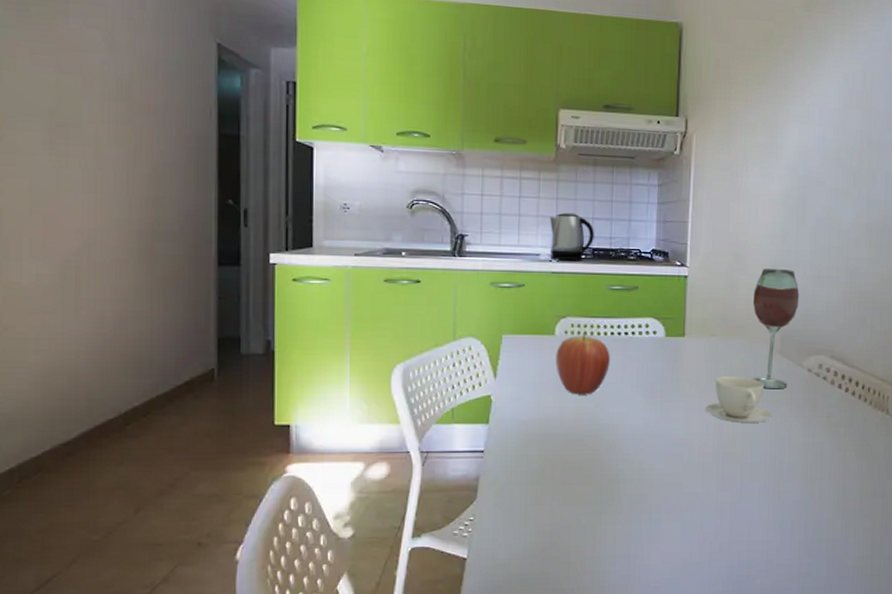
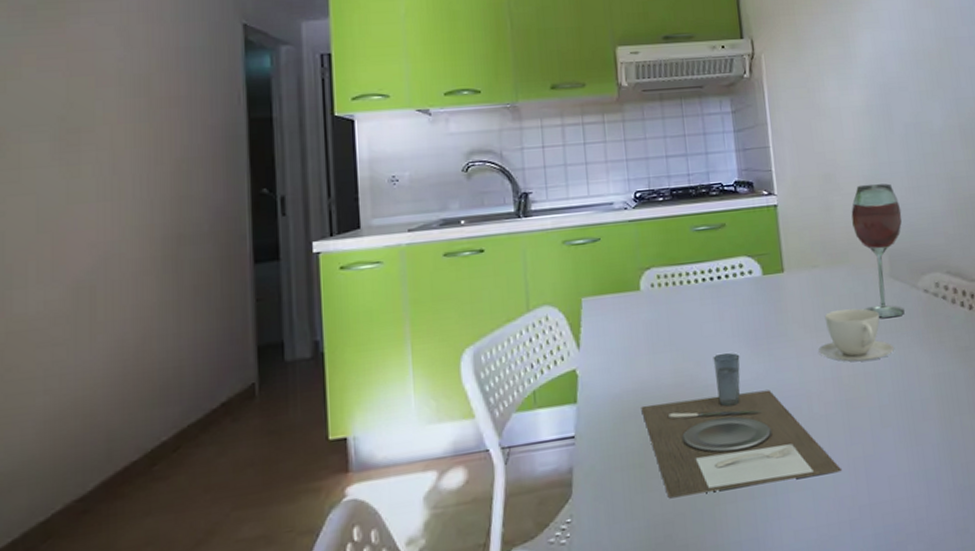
place setting: none [543,400,711,513] -> present [641,353,843,499]
kettle: present [550,212,594,261] -> none [620,153,671,208]
fruit: present [556,332,610,395] -> none [644,282,706,355]

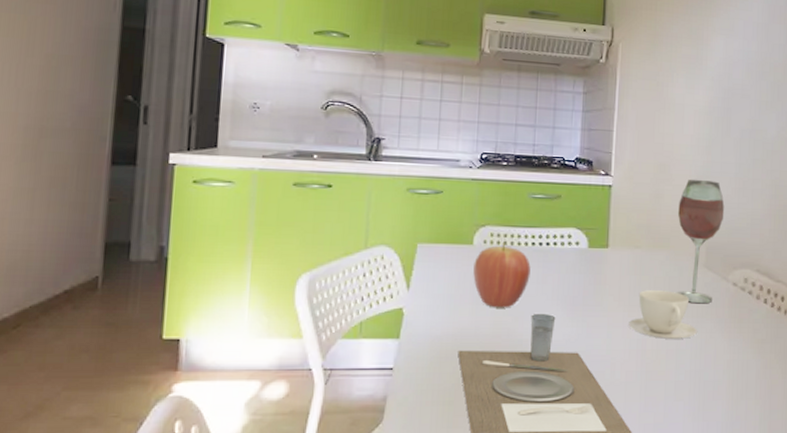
fruit: none [644,282,706,355] -> present [473,241,531,308]

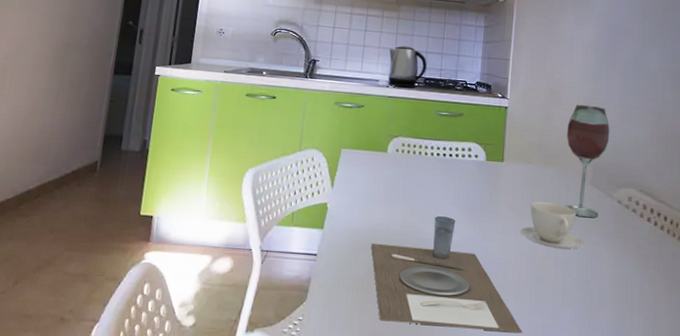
kettle: none [471,117,517,168] -> present [388,45,427,89]
fruit: present [473,241,531,308] -> none [386,151,435,209]

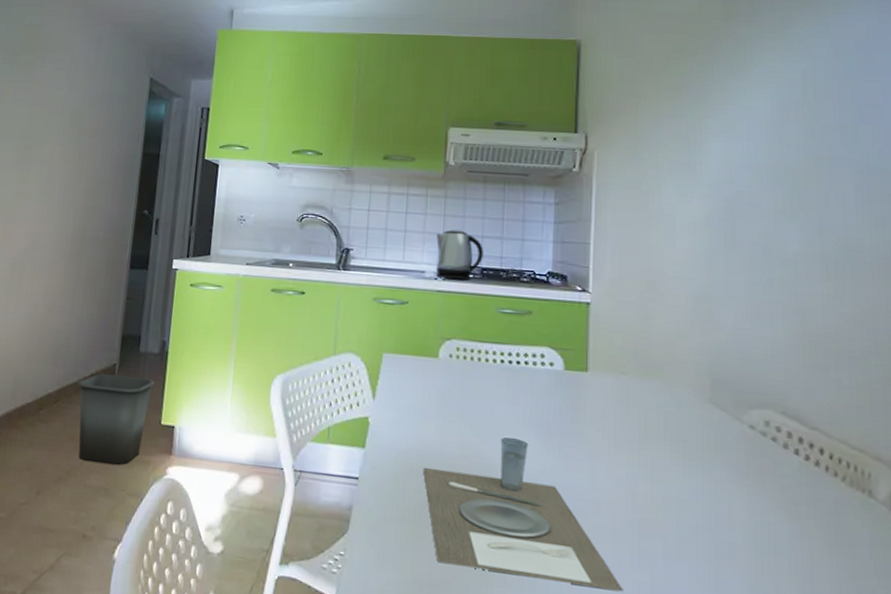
waste bin: none [58,170,135,253] -> present [78,373,155,465]
teacup: present [521,202,585,249] -> none [615,423,705,486]
wineglass: present [564,104,610,218] -> none [671,298,734,447]

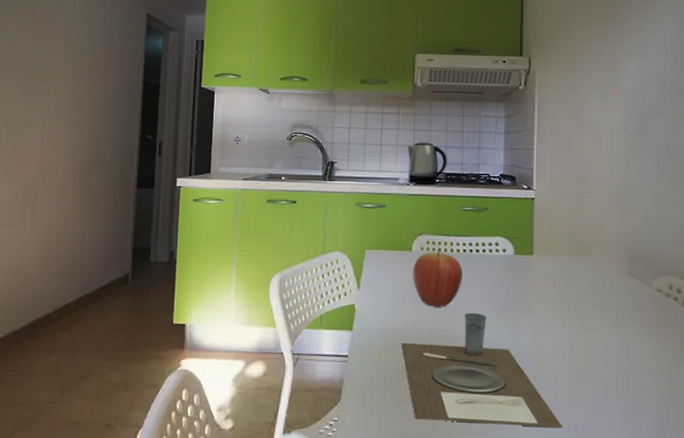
waste bin: present [78,373,155,465] -> none [94,282,165,362]
fruit: none [439,357,500,428] -> present [413,248,463,307]

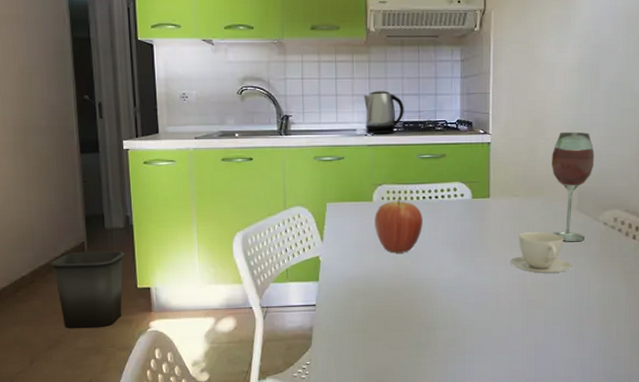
waste bin: none [94,282,165,362] -> present [50,250,125,329]
place setting: present [401,313,563,429] -> none [367,256,518,357]
teacup: none [555,294,624,341] -> present [510,232,572,273]
wineglass: none [598,191,646,309] -> present [551,131,595,242]

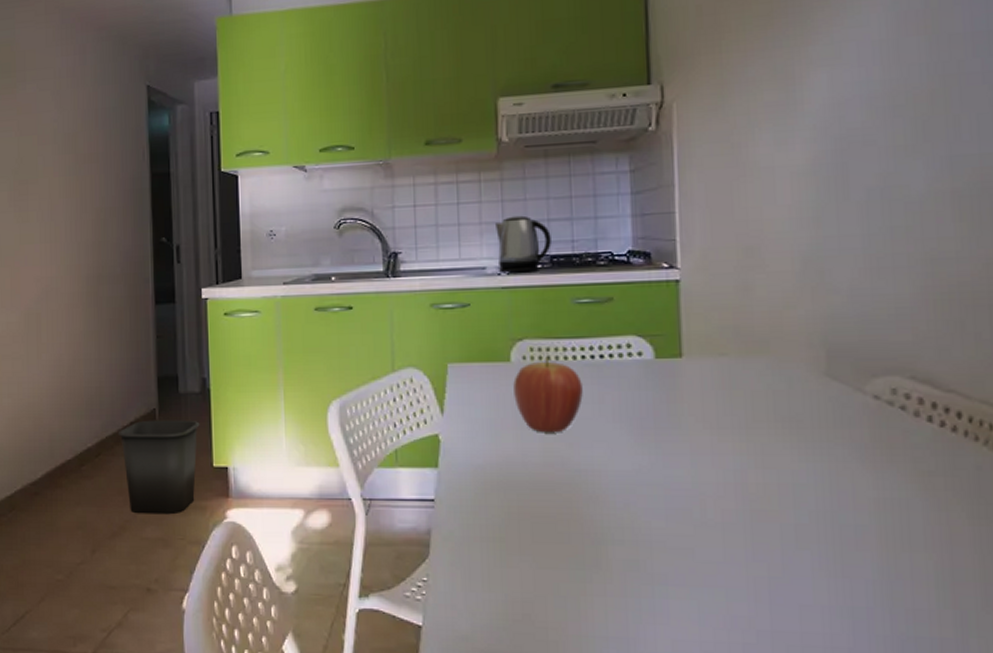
teacup: present [510,232,572,273] -> none [720,408,824,470]
wineglass: present [551,131,595,242] -> none [777,261,851,424]

